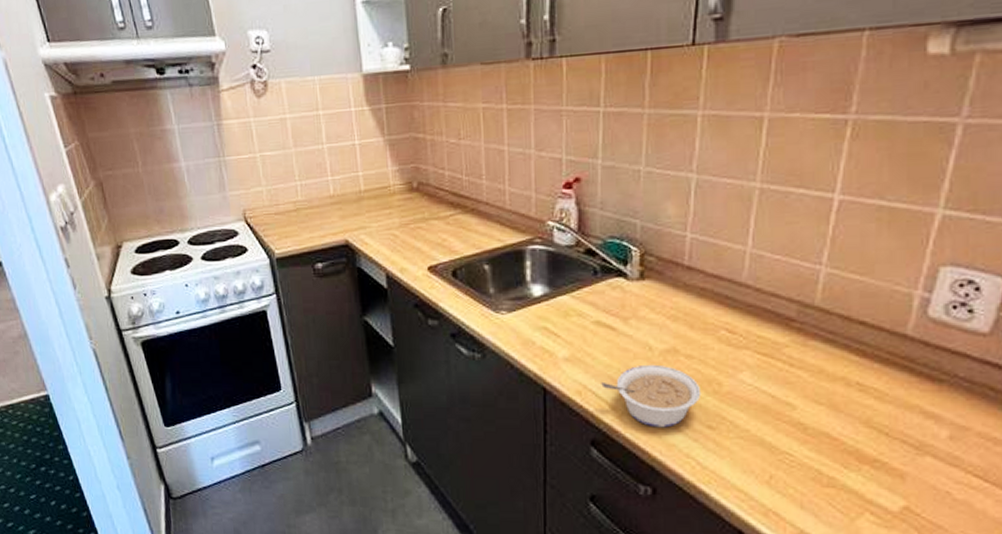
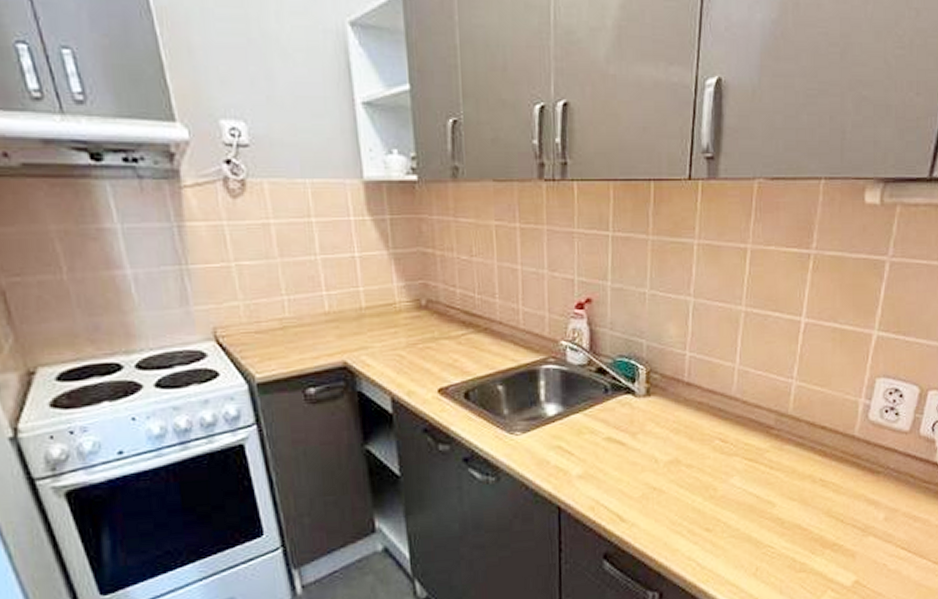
legume: present [601,364,702,428] -> none [612,475,700,536]

